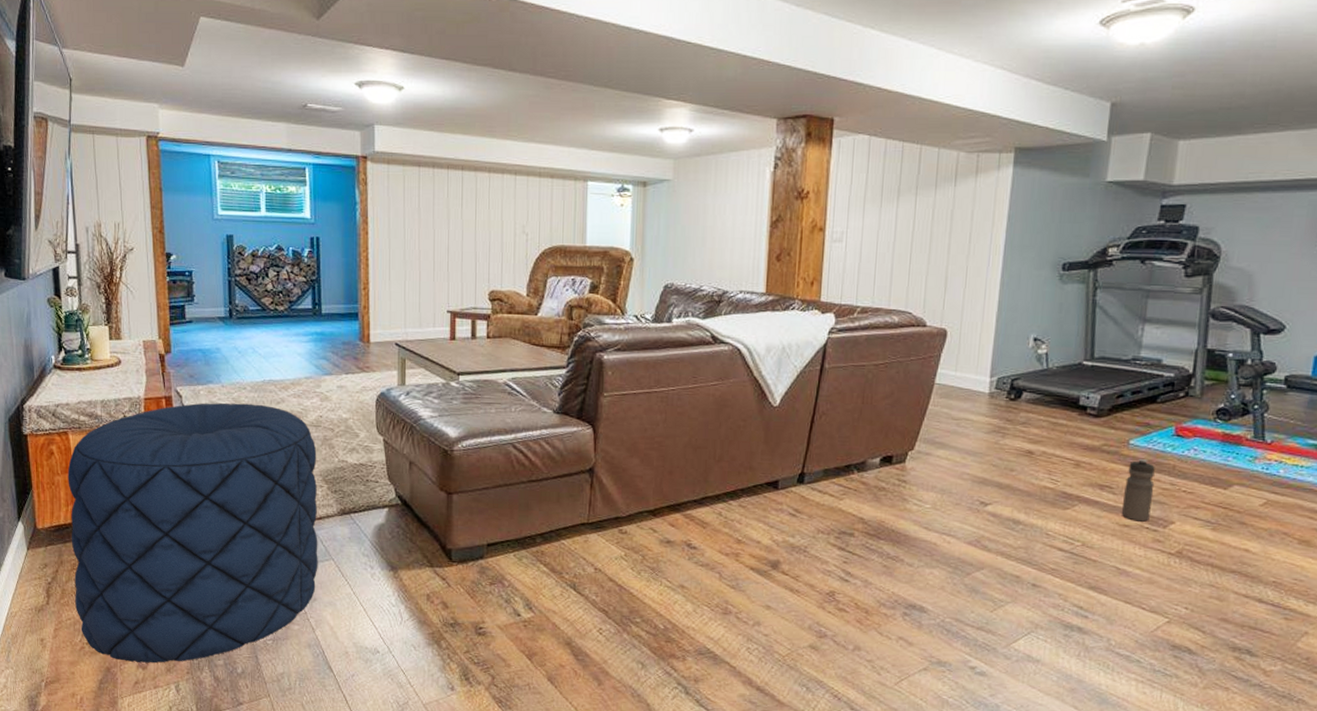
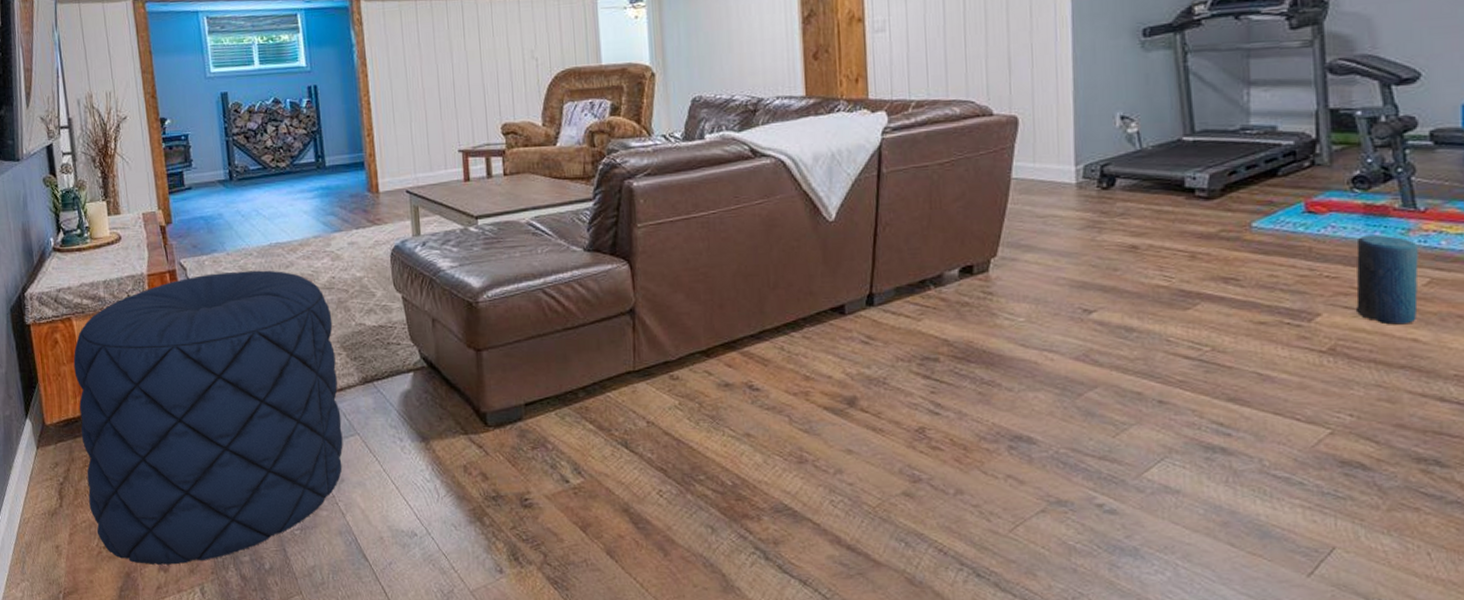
water bottle: present [1121,458,1155,522] -> none [1253,242,1290,317]
foam roller: none [1202,459,1261,537] -> present [1355,235,1419,325]

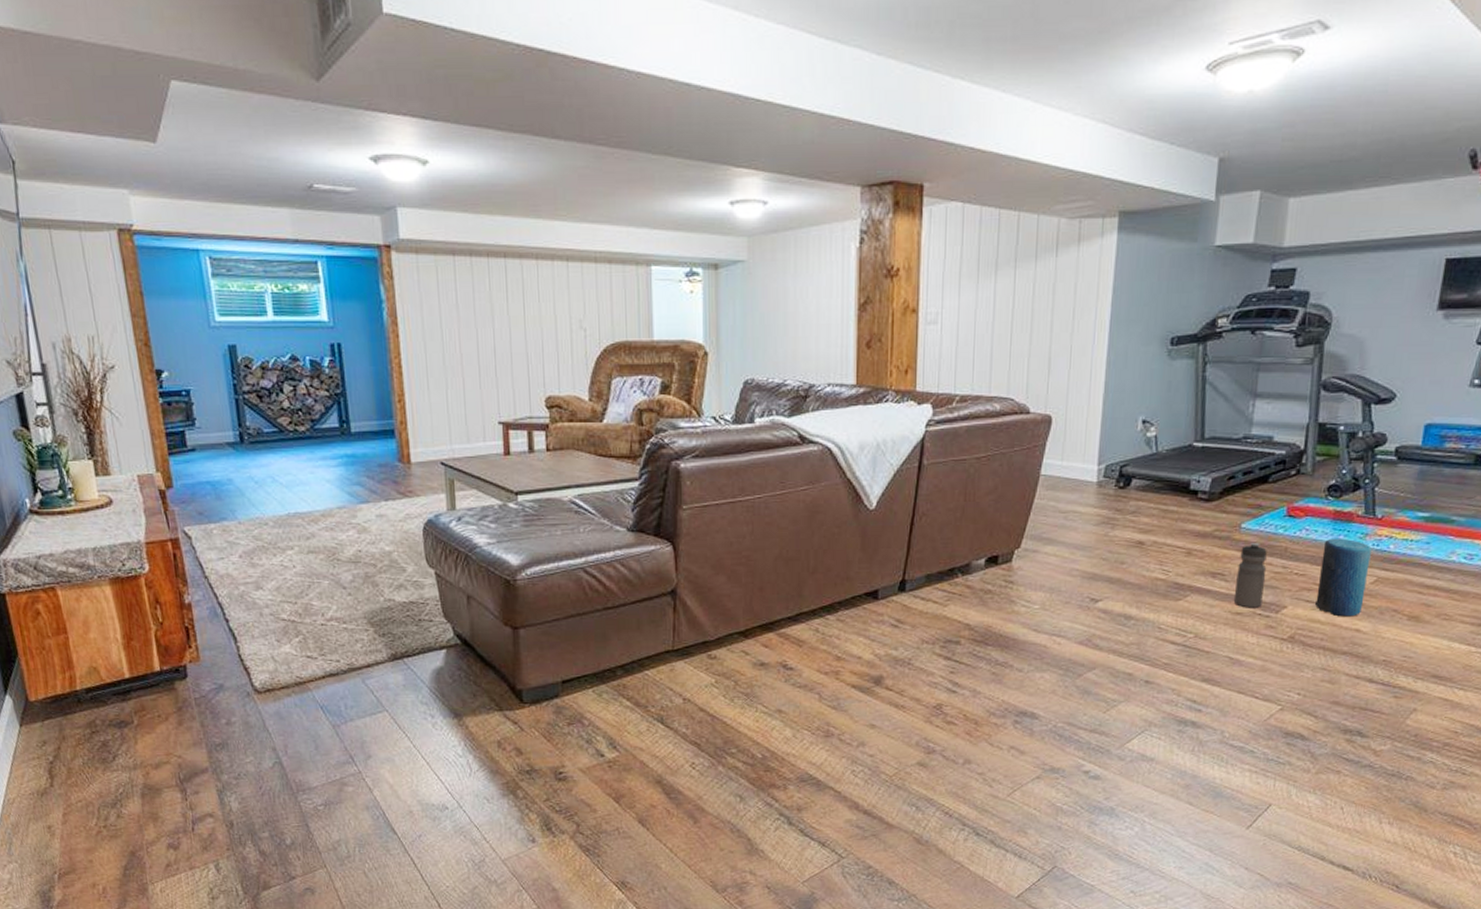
pouf: present [73,270,343,565] -> none [59,541,371,843]
water bottle: none [1253,242,1290,317] -> present [1233,542,1267,608]

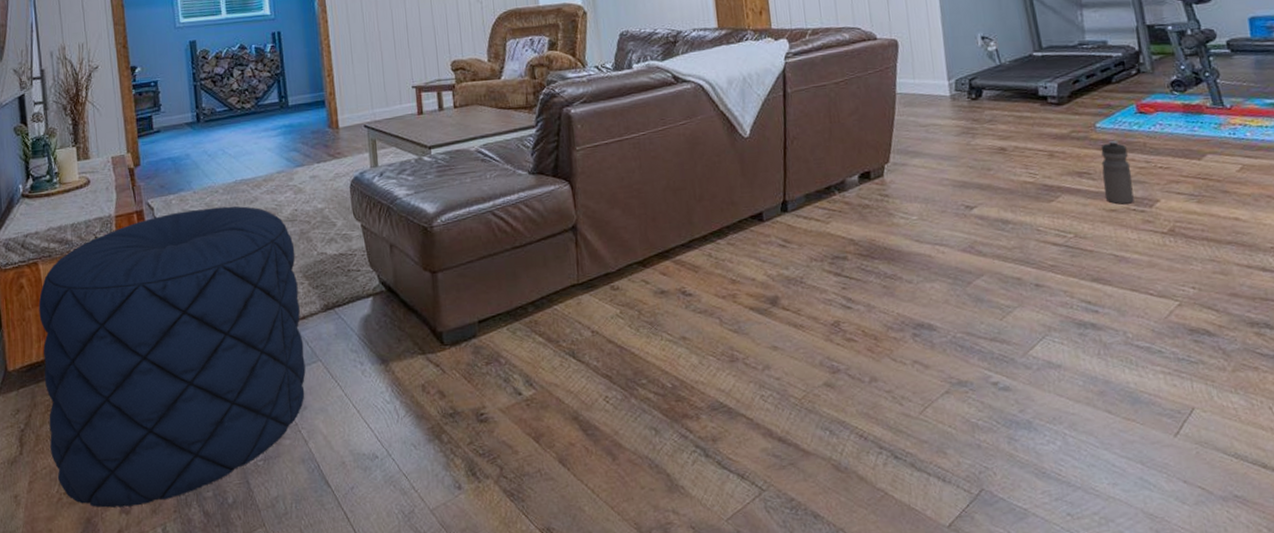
pouf: none [59,541,371,843] -> present [38,205,306,508]
foam roller: present [1314,538,1372,617] -> none [1180,129,1236,207]

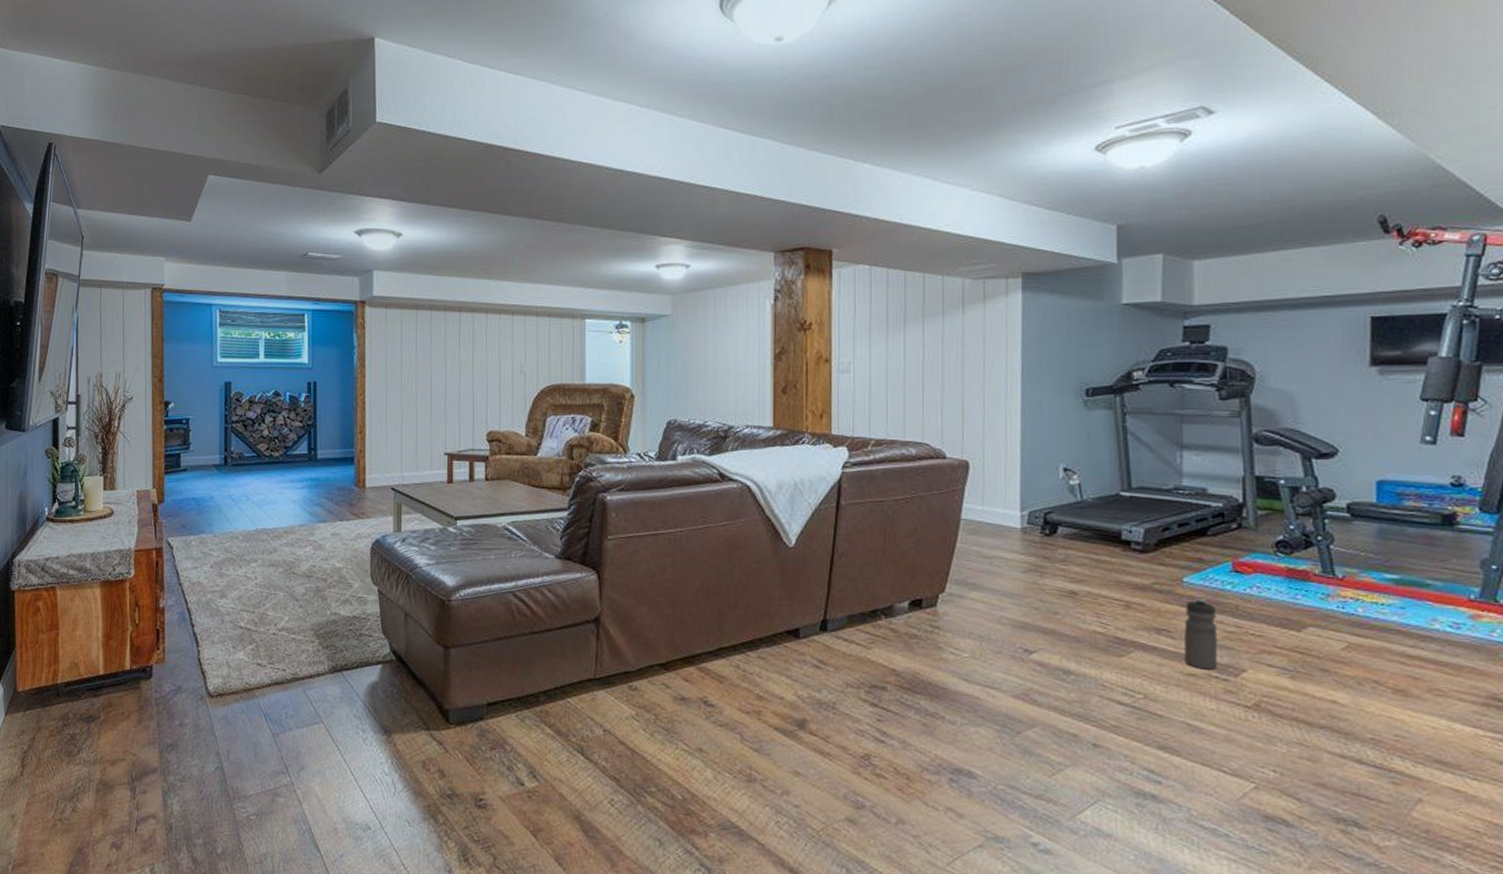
pouf: present [38,205,306,508] -> none [50,553,309,843]

